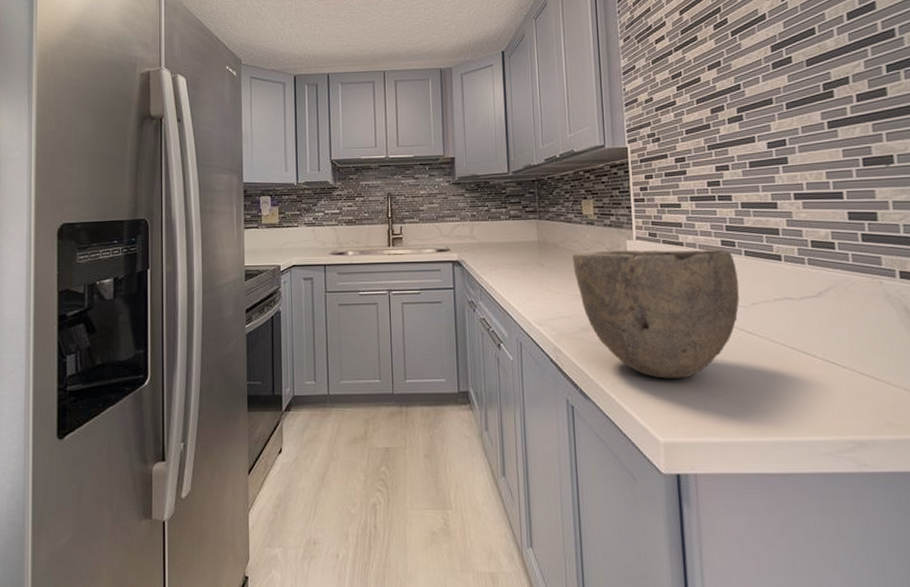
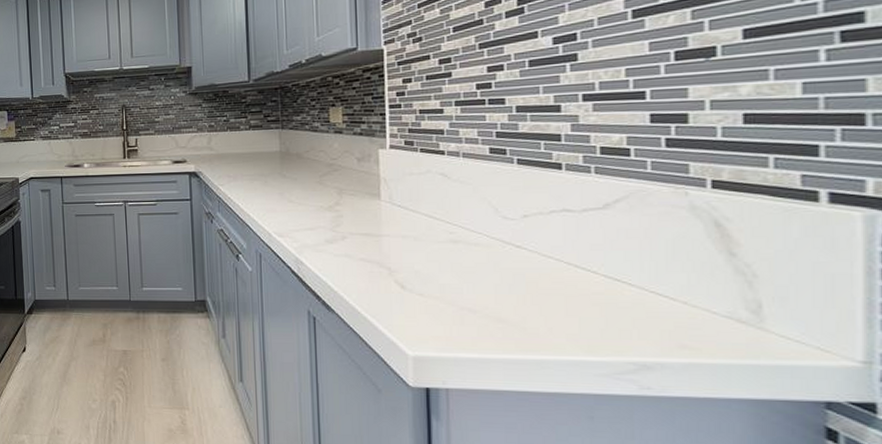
bowl: present [572,249,739,379] -> none [317,157,508,293]

